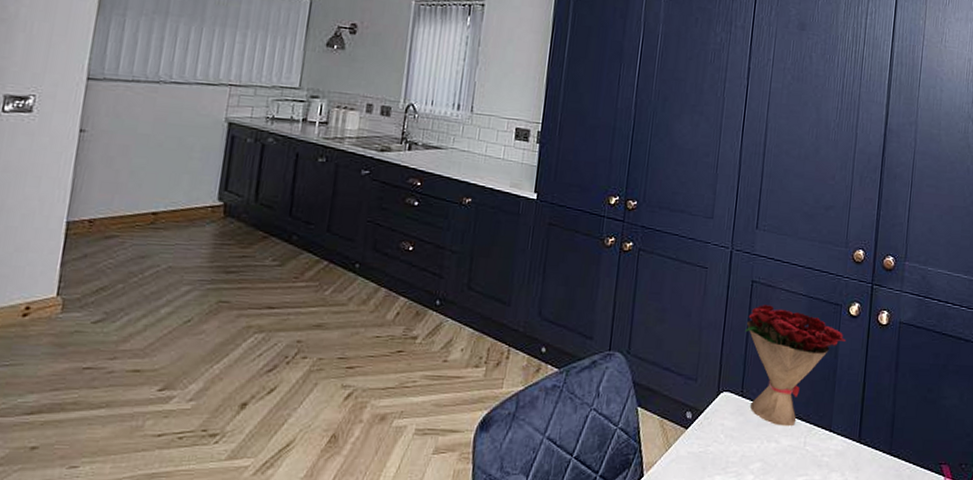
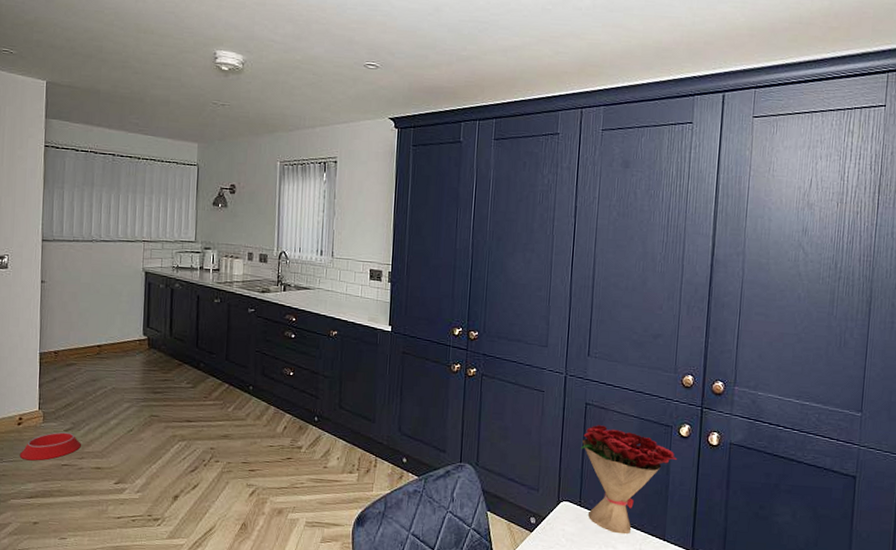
pet bowl: none [19,325,115,364] -> present [19,432,81,461]

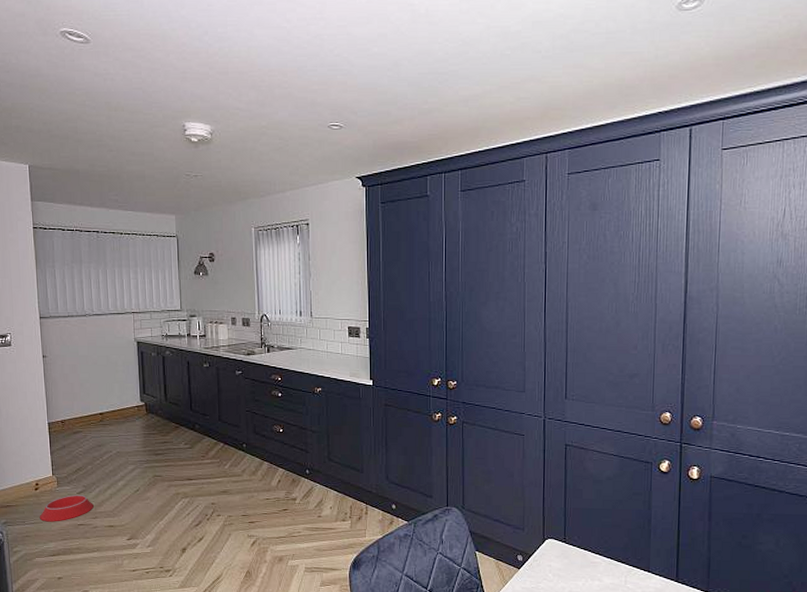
flower bouquet: present [581,425,677,535] -> none [563,465,658,568]

